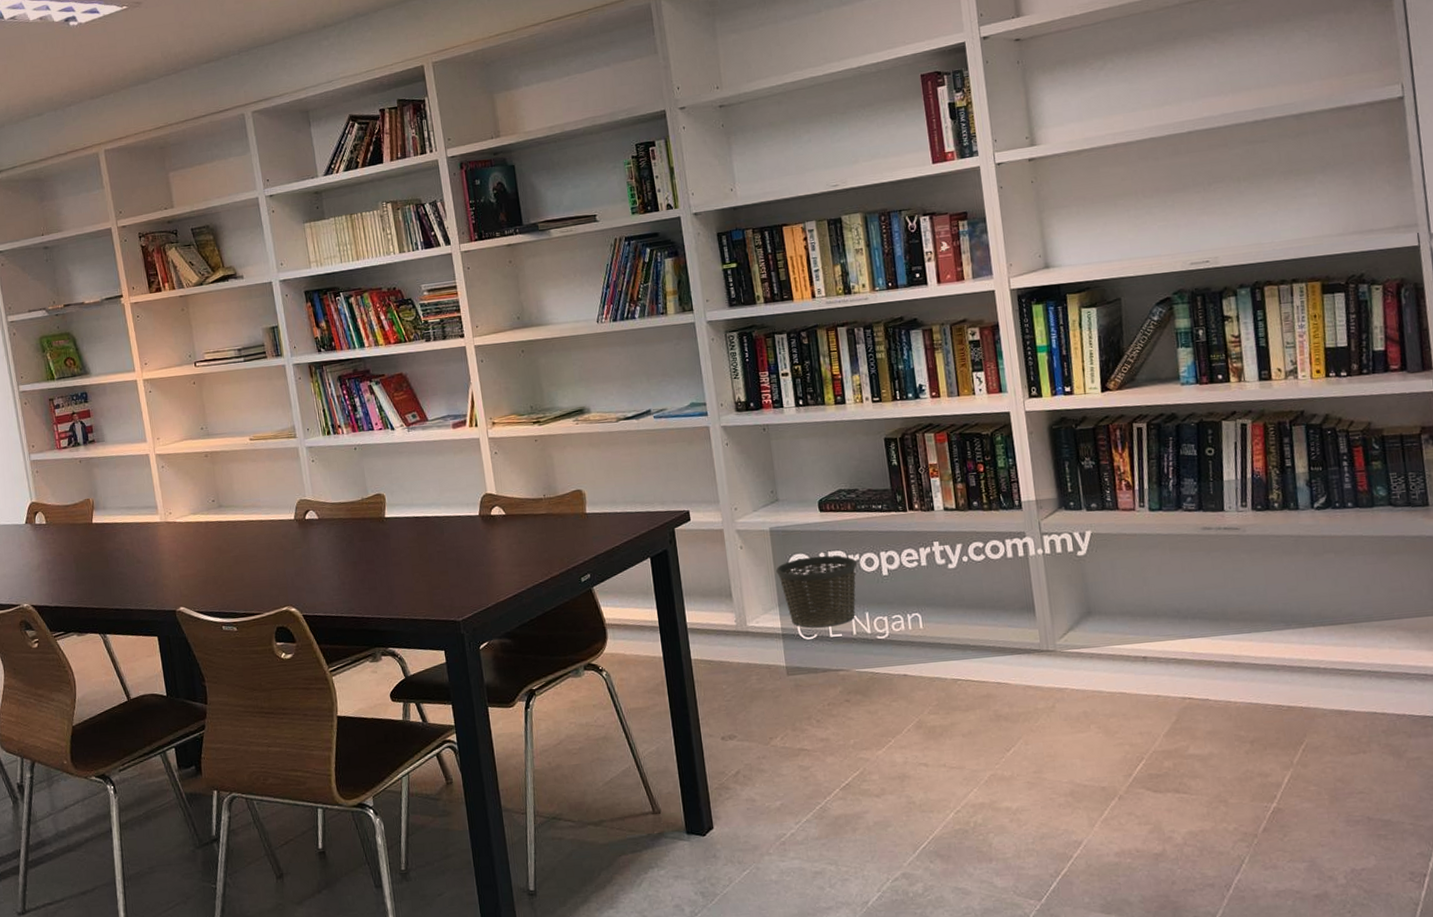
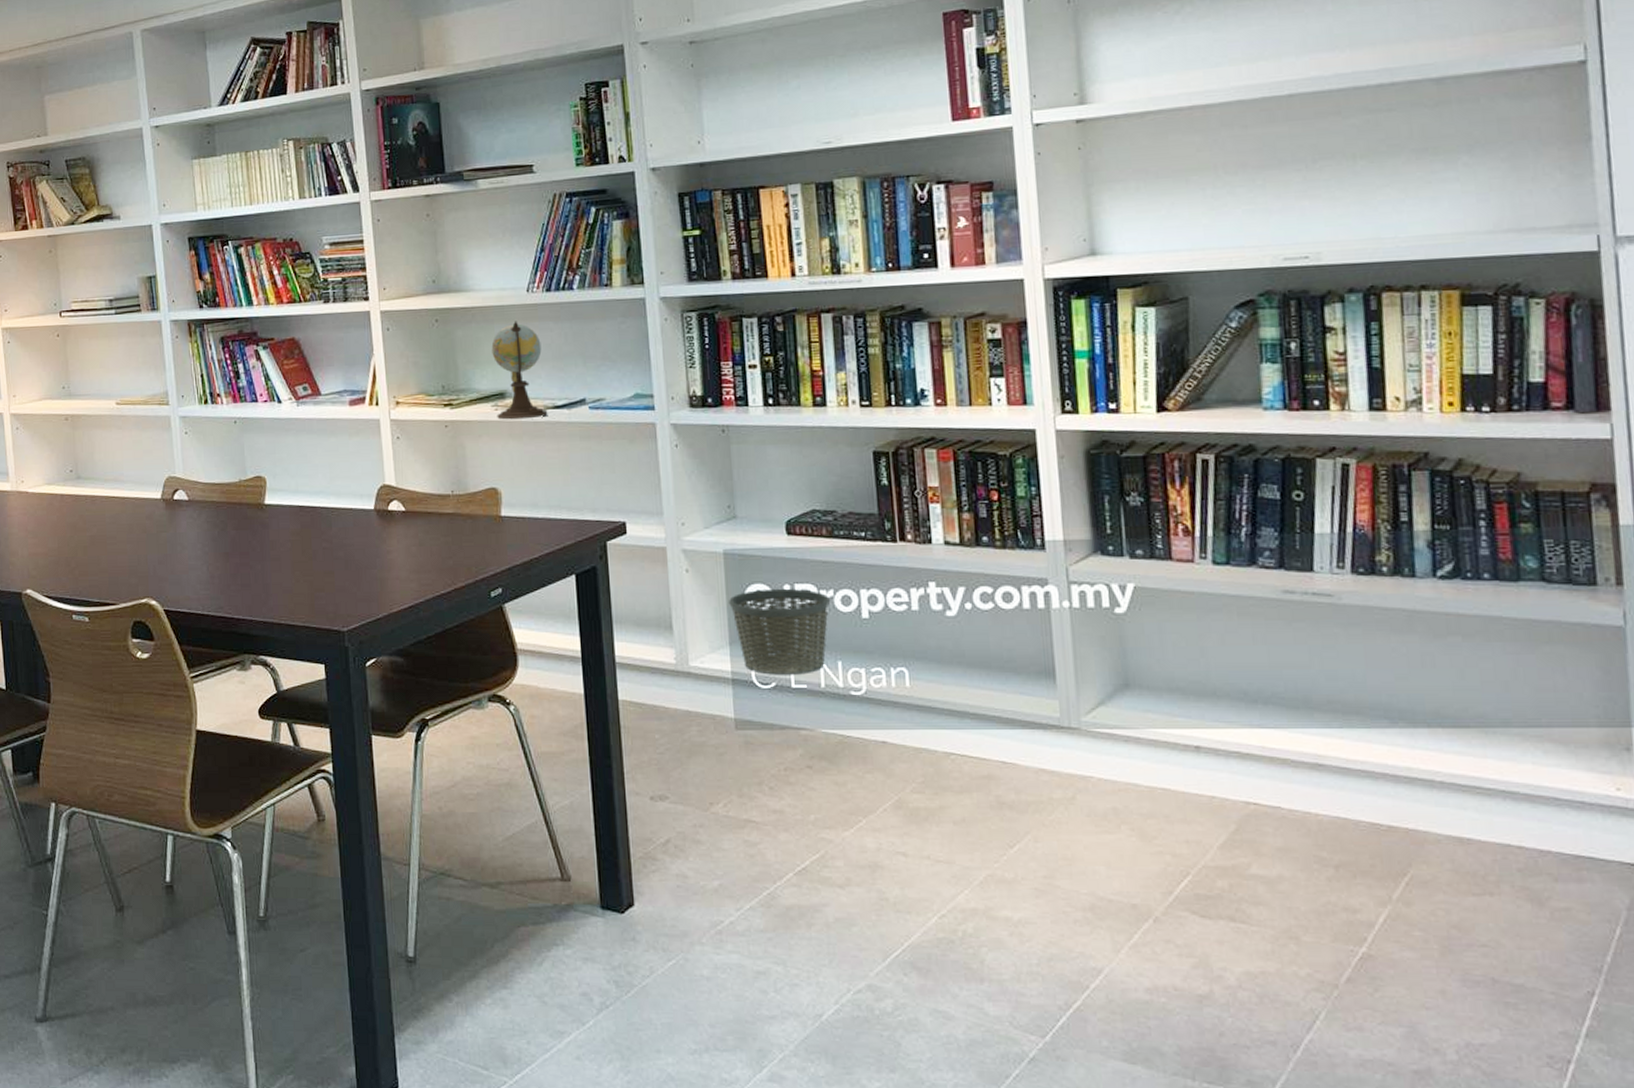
globe: none [570,347,621,432] -> present [491,321,548,420]

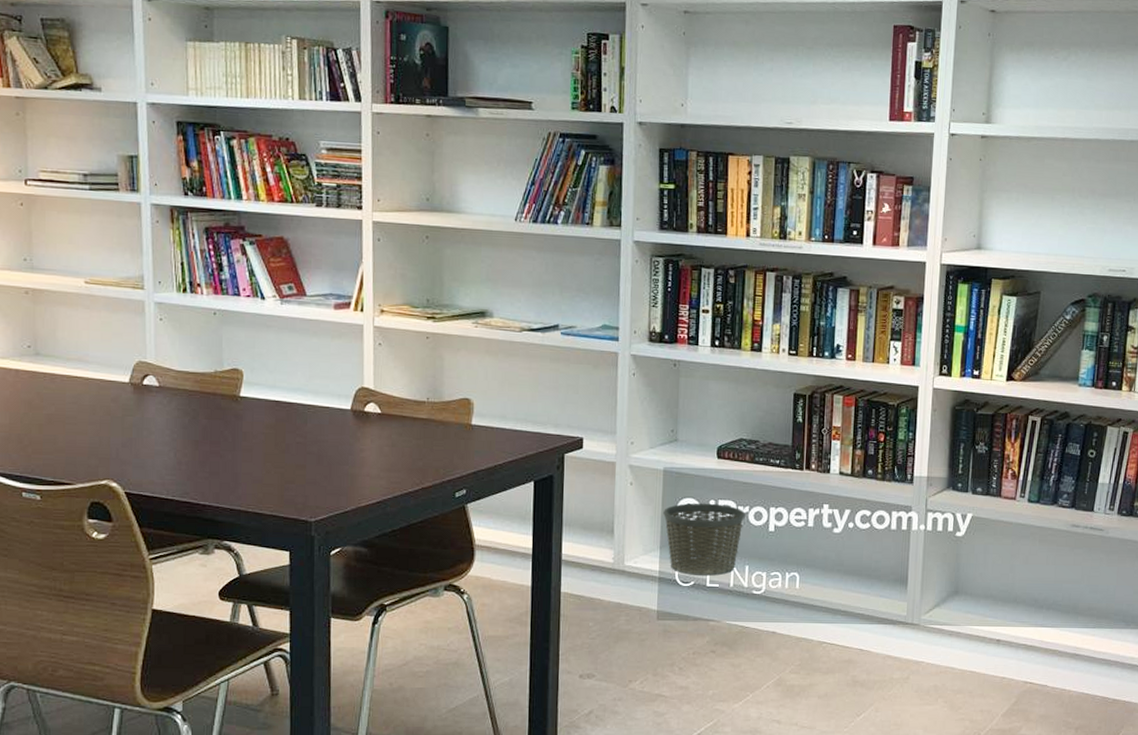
globe: present [491,321,548,420] -> none [476,246,524,339]

